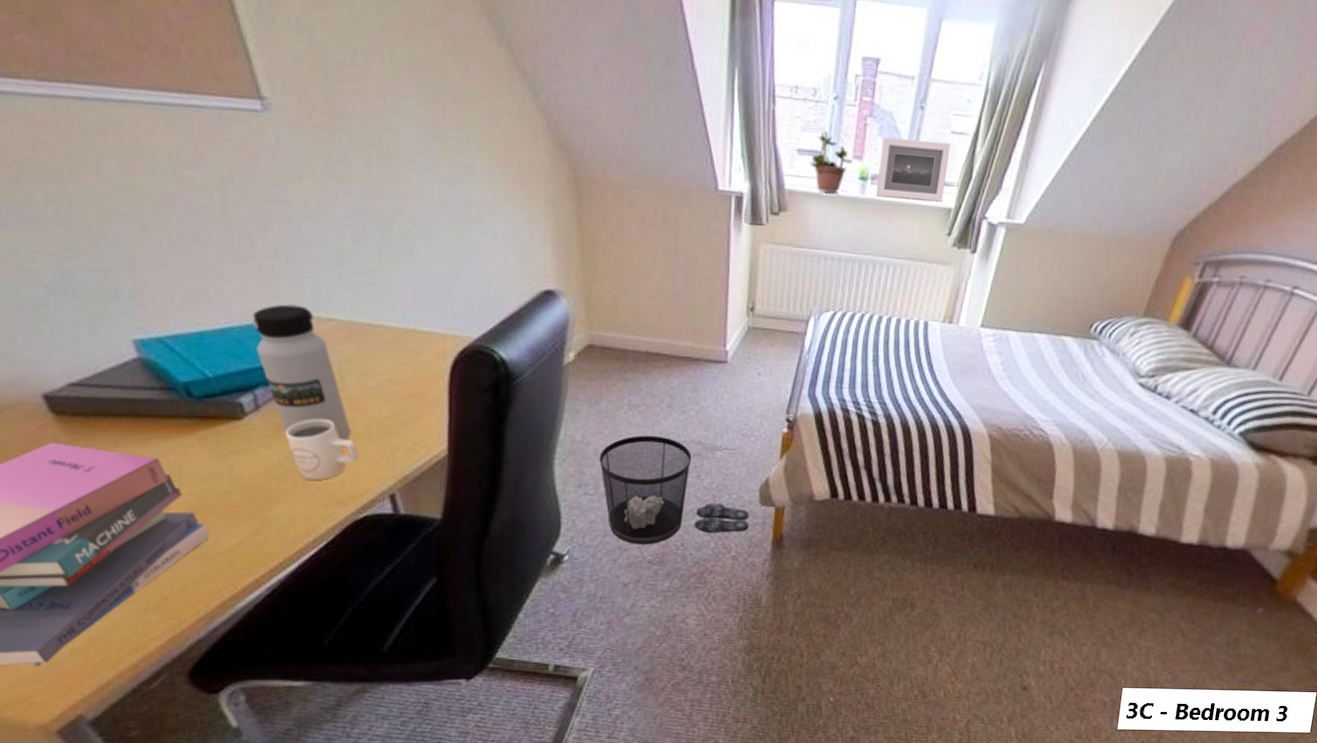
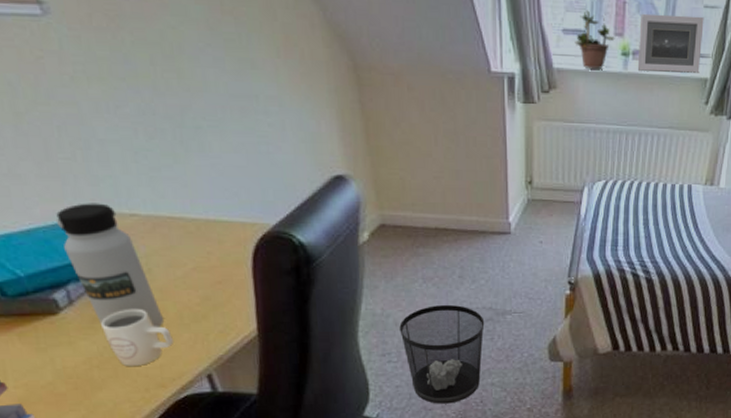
slippers: present [694,502,750,533] -> none [491,361,541,389]

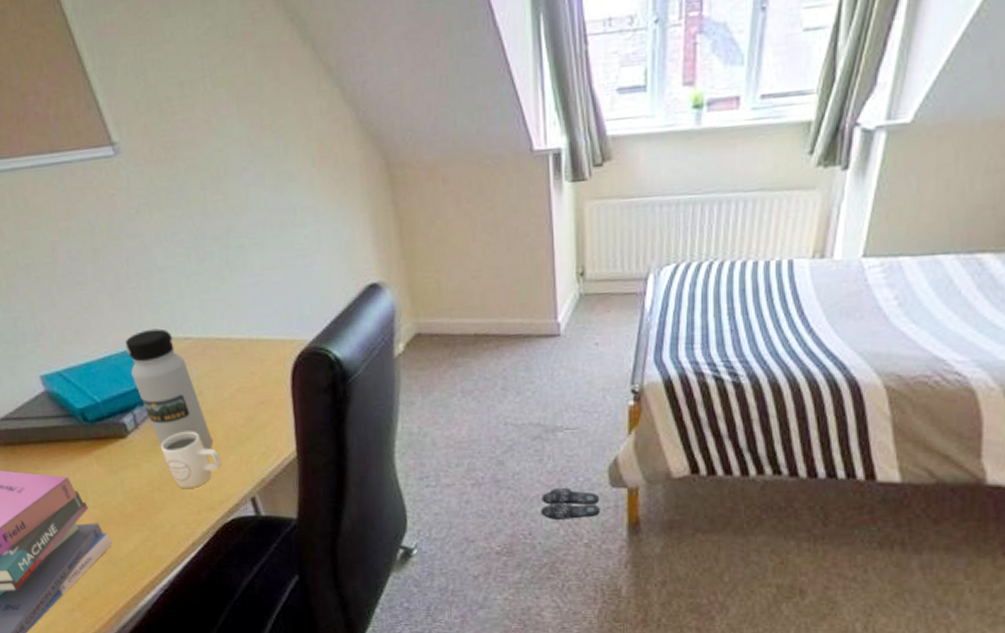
waste bin: present [399,304,485,404] -> none [437,420,532,535]
slippers: none [491,361,541,389] -> present [541,487,600,519]
potted plant: present [574,10,615,69] -> none [632,61,684,131]
picture frame: present [637,13,704,73] -> none [714,43,804,124]

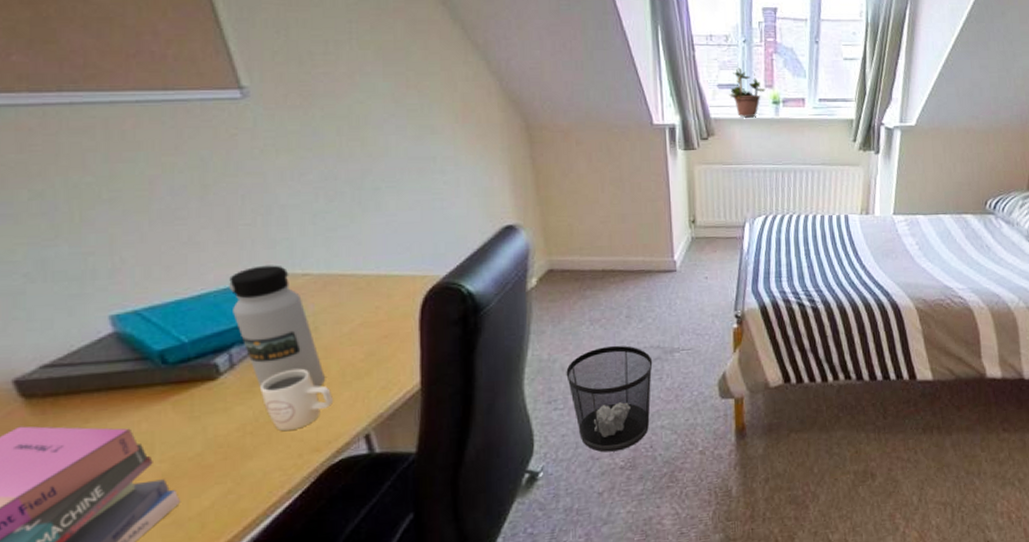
waste bin: none [437,420,532,535] -> present [566,345,653,452]
slippers: present [541,487,600,519] -> none [661,401,712,432]
potted plant: none [632,61,684,131] -> present [729,68,766,117]

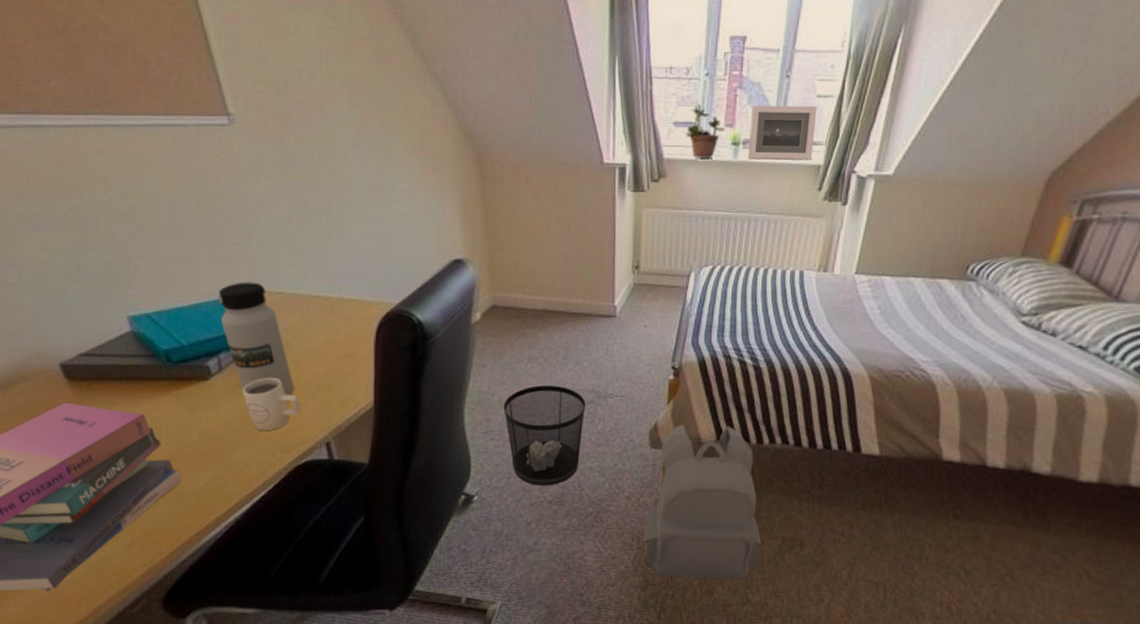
backpack: none [720,367,836,530] -> present [643,424,762,580]
picture frame: none [787,67,845,116] -> present [747,105,817,160]

